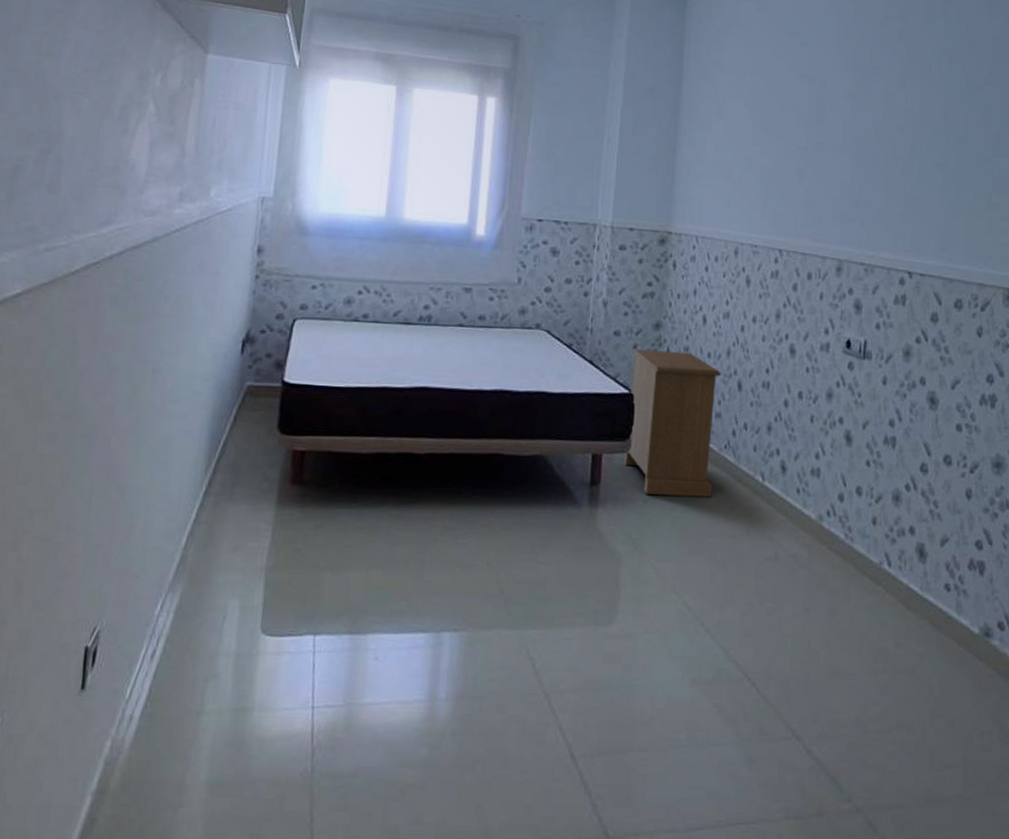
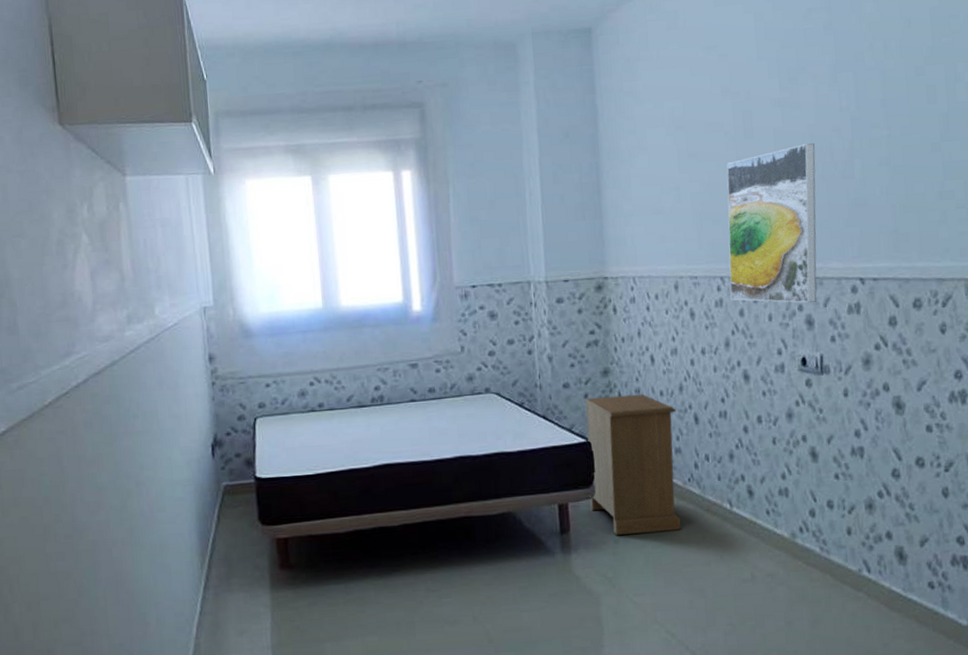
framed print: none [786,137,879,288] -> present [727,143,817,303]

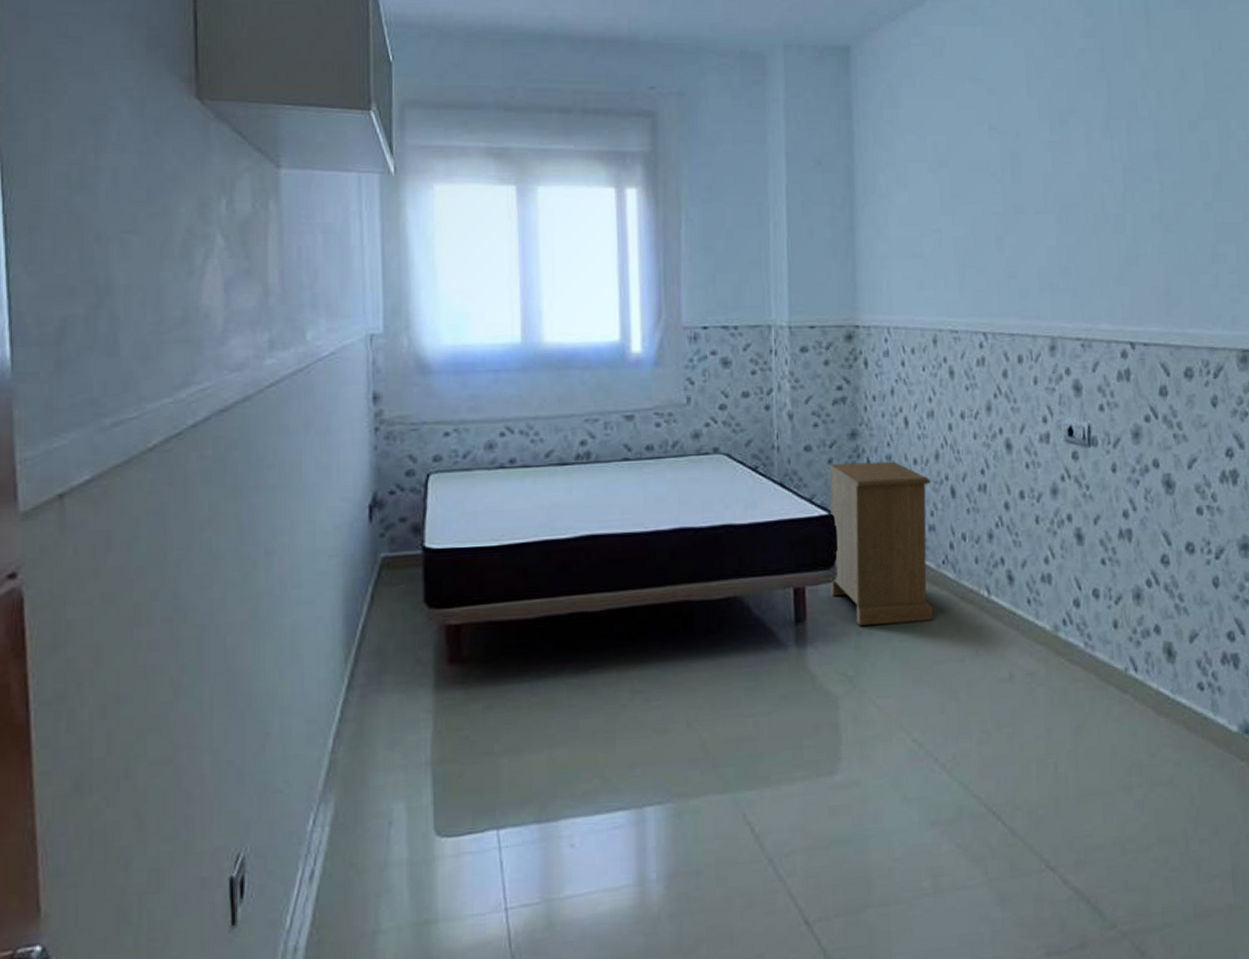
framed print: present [727,143,817,303] -> none [992,193,1086,366]

